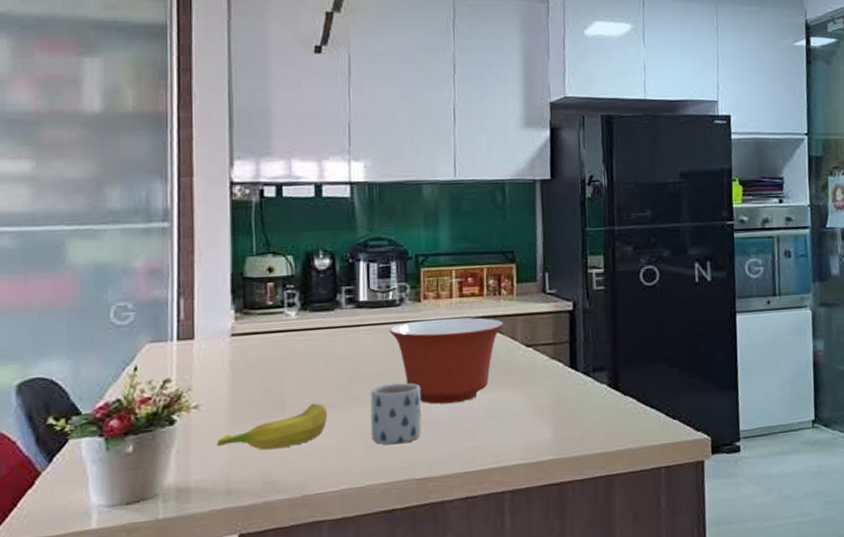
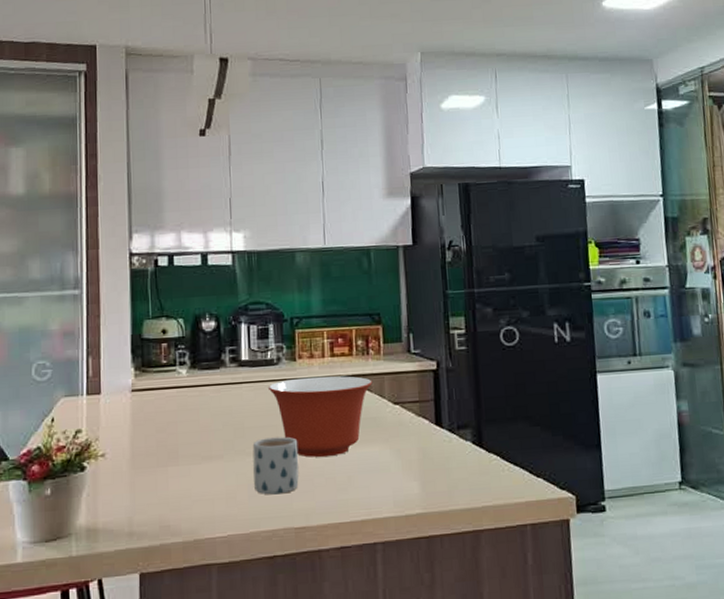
banana: present [217,403,328,451] -> none [121,454,216,497]

